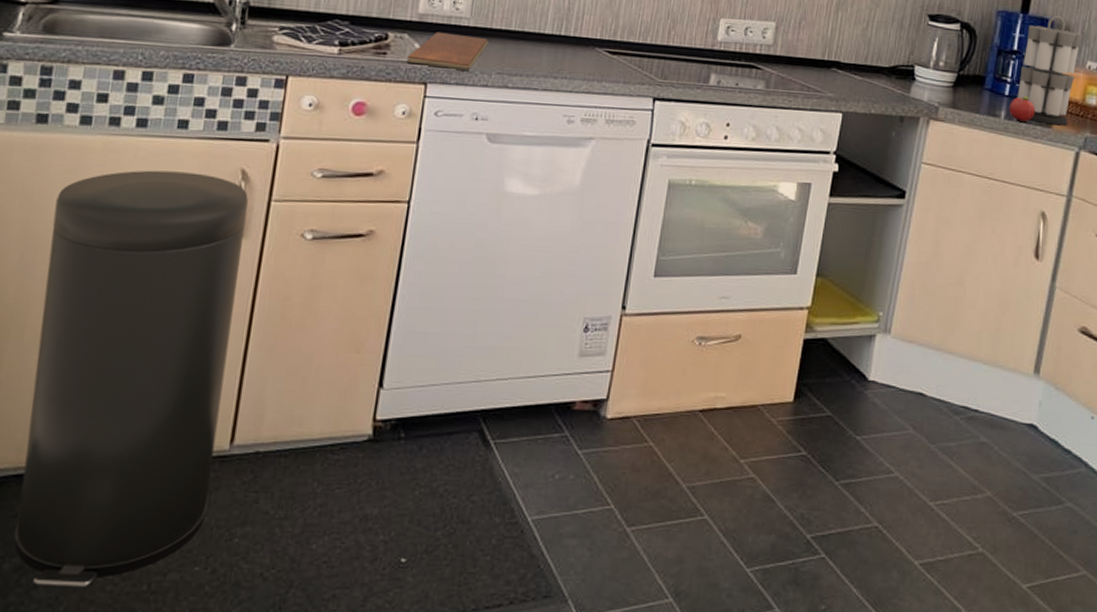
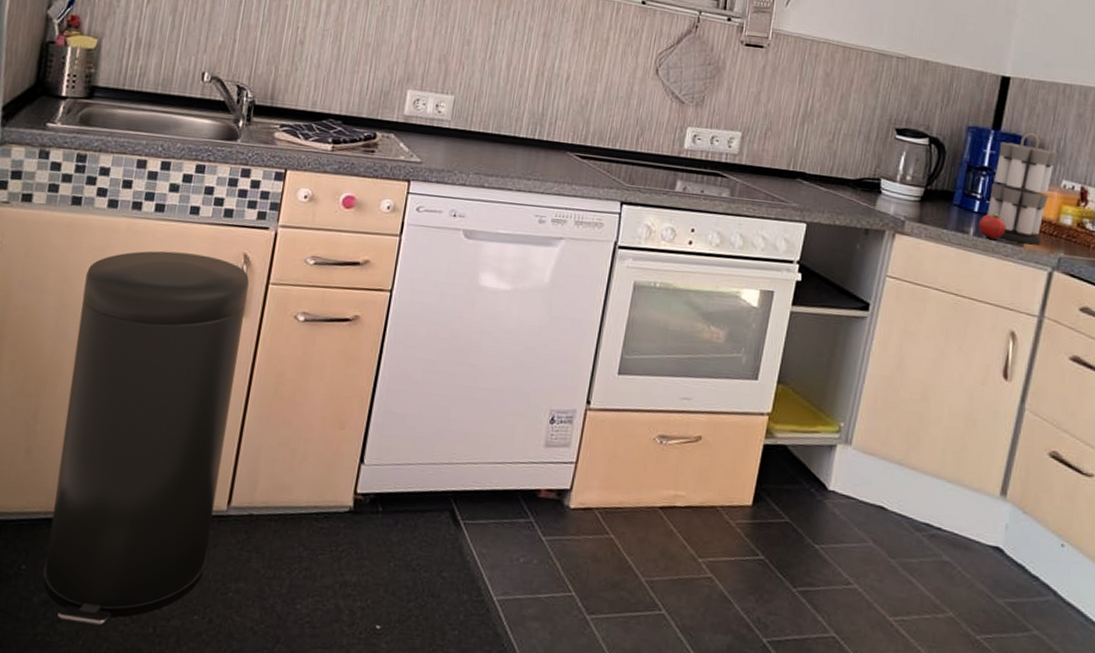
chopping board: present [406,32,489,71] -> none [392,133,467,171]

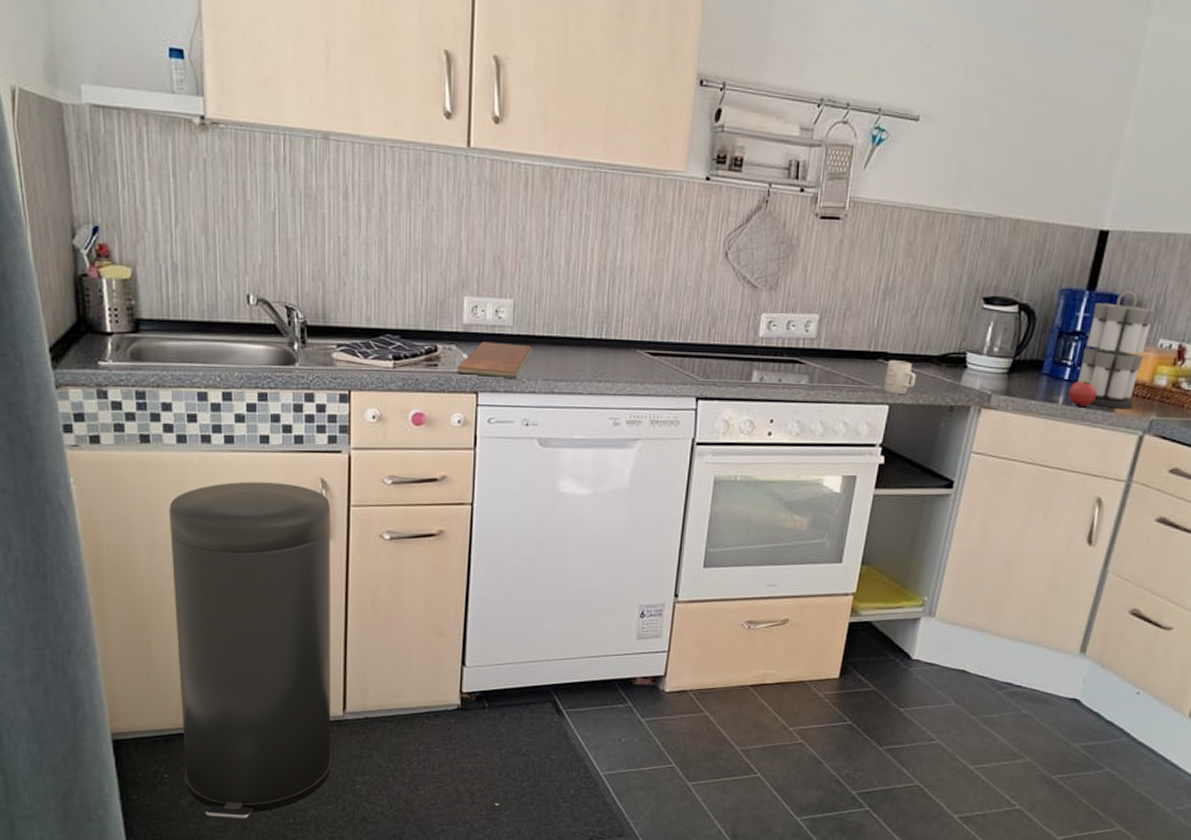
chopping board: none [392,133,467,171] -> present [457,341,532,379]
mug: none [802,180,833,215] -> present [884,360,917,395]

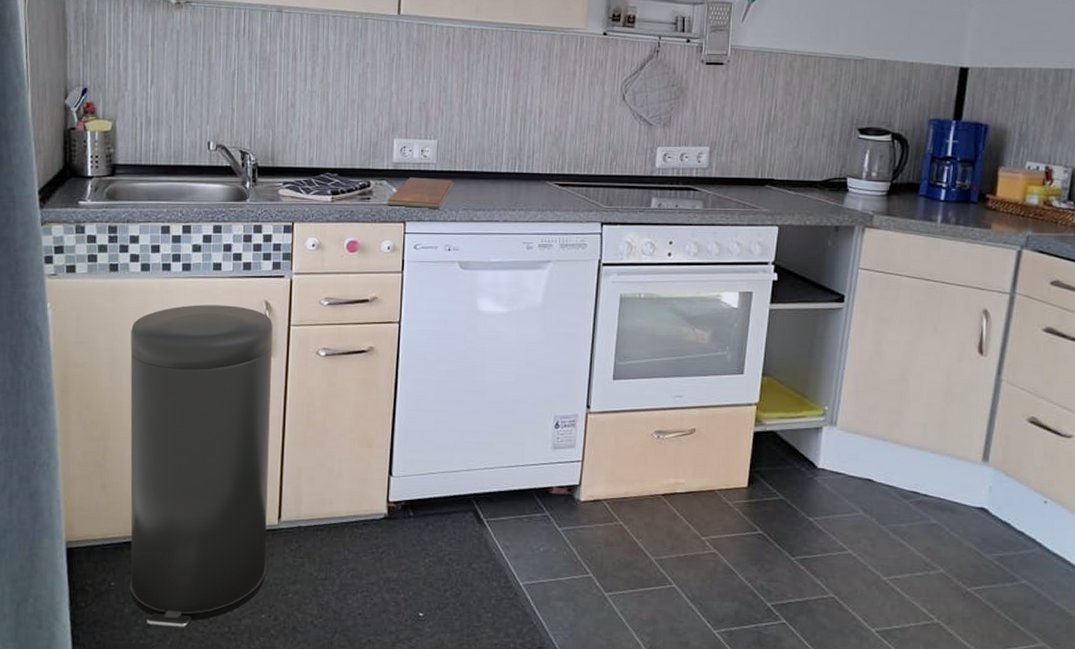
mug: present [884,360,917,395] -> none [773,186,802,217]
fruit: present [1068,379,1098,406] -> none [945,199,973,224]
spice rack: present [1077,291,1156,409] -> none [953,120,1020,226]

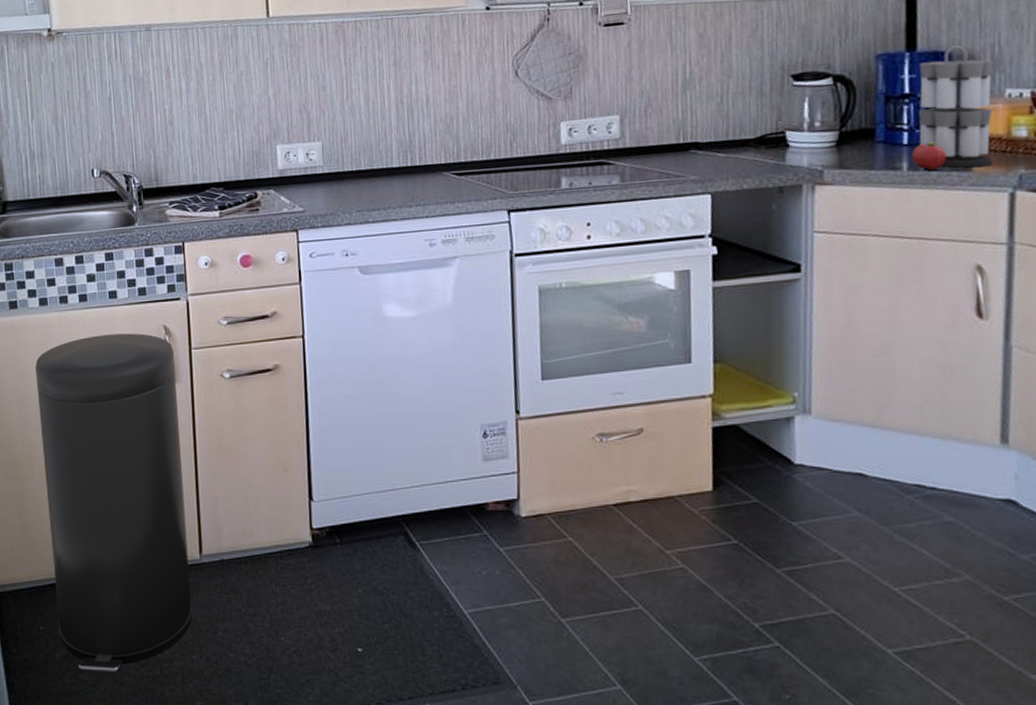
chopping board: present [387,177,454,210] -> none [276,181,344,215]
fruit: none [945,199,973,224] -> present [911,140,947,170]
spice rack: none [953,120,1020,226] -> present [918,45,994,168]

